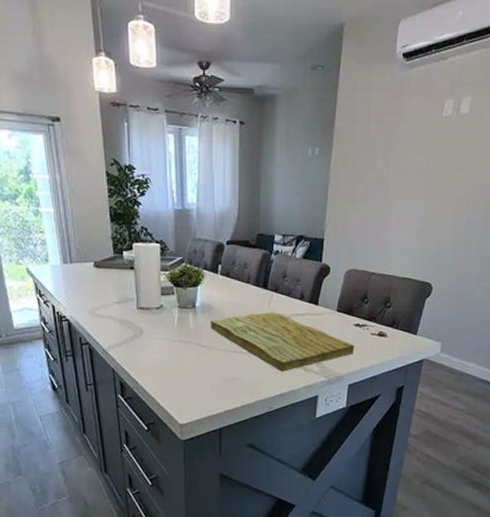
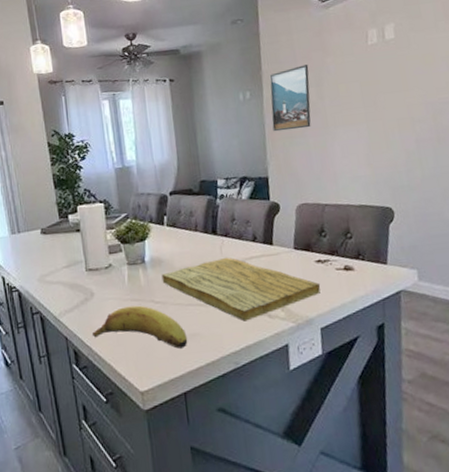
fruit: none [138,347,228,390] -> present [92,305,188,349]
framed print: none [336,128,381,195] -> present [269,64,311,132]

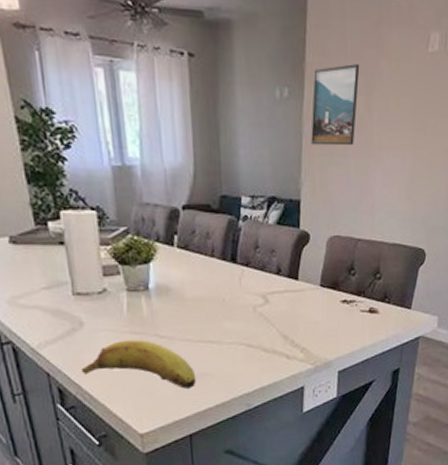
cutting board: present [161,257,321,322] -> none [168,290,343,362]

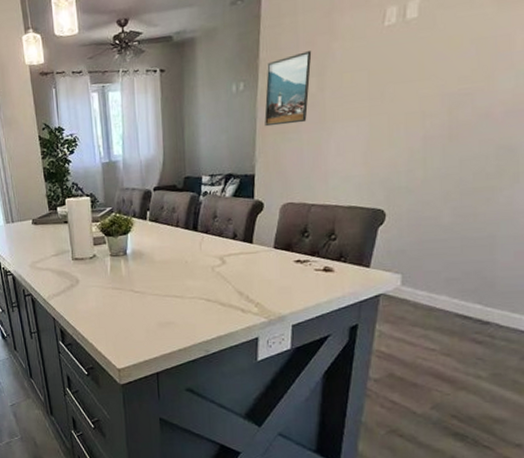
fruit: present [81,339,197,389] -> none [76,293,163,334]

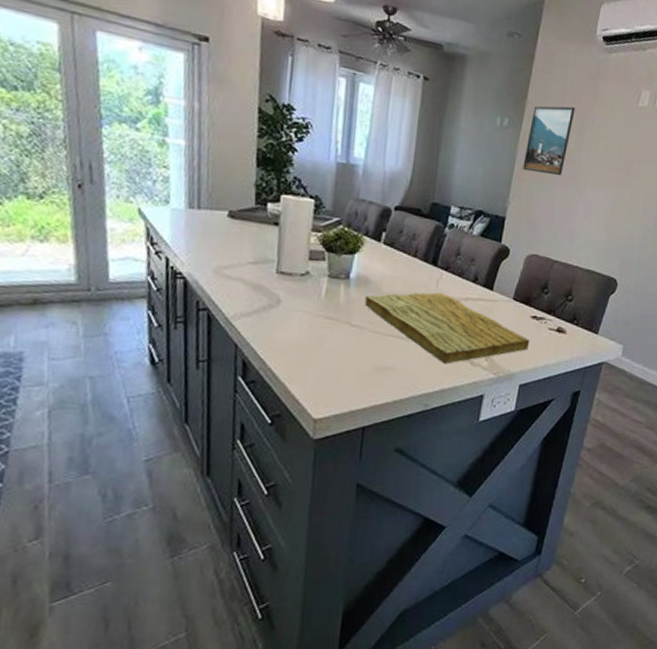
cutting board: none [141,253,297,314] -> present [364,292,530,364]

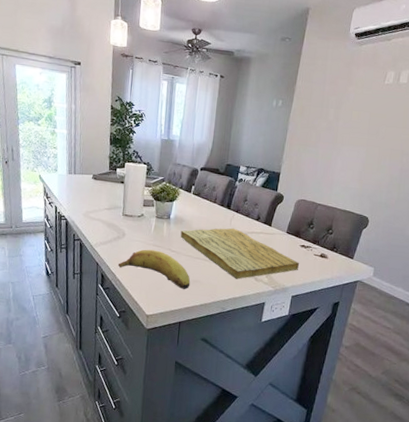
fruit: none [268,323,380,380] -> present [117,249,191,289]
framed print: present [522,106,576,176] -> none [293,88,334,141]

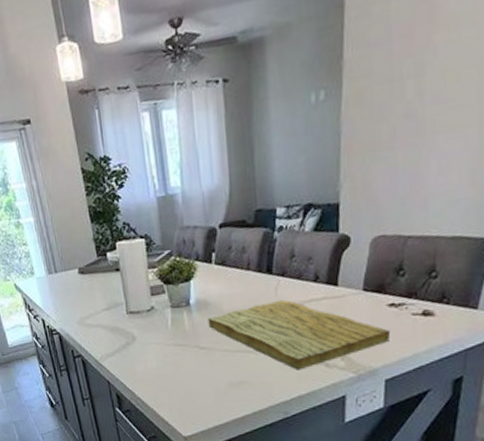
fruit: present [117,249,191,289] -> none [134,350,235,396]

